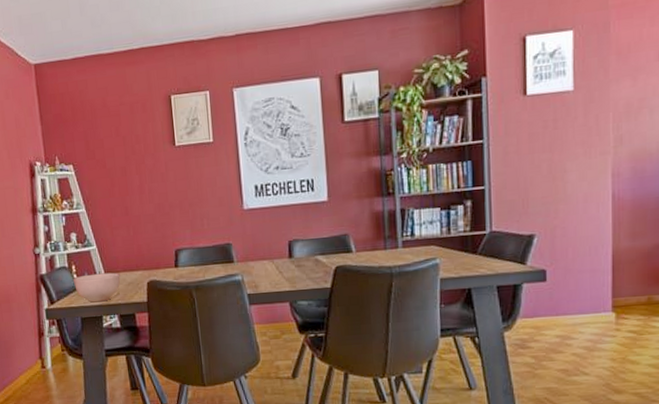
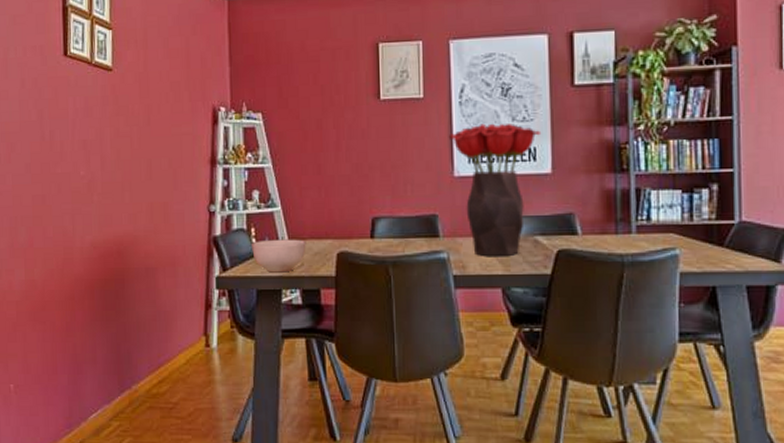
bouquet: none [236,159,318,277] -> present [448,123,542,257]

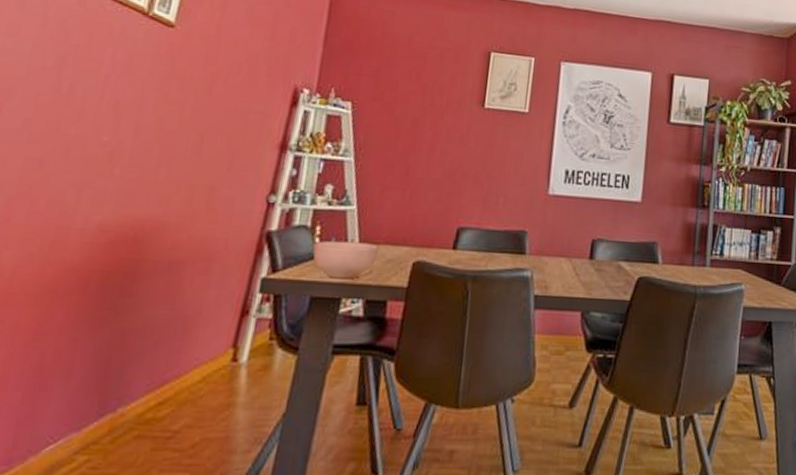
bouquet: present [448,123,542,257] -> none [547,146,636,280]

